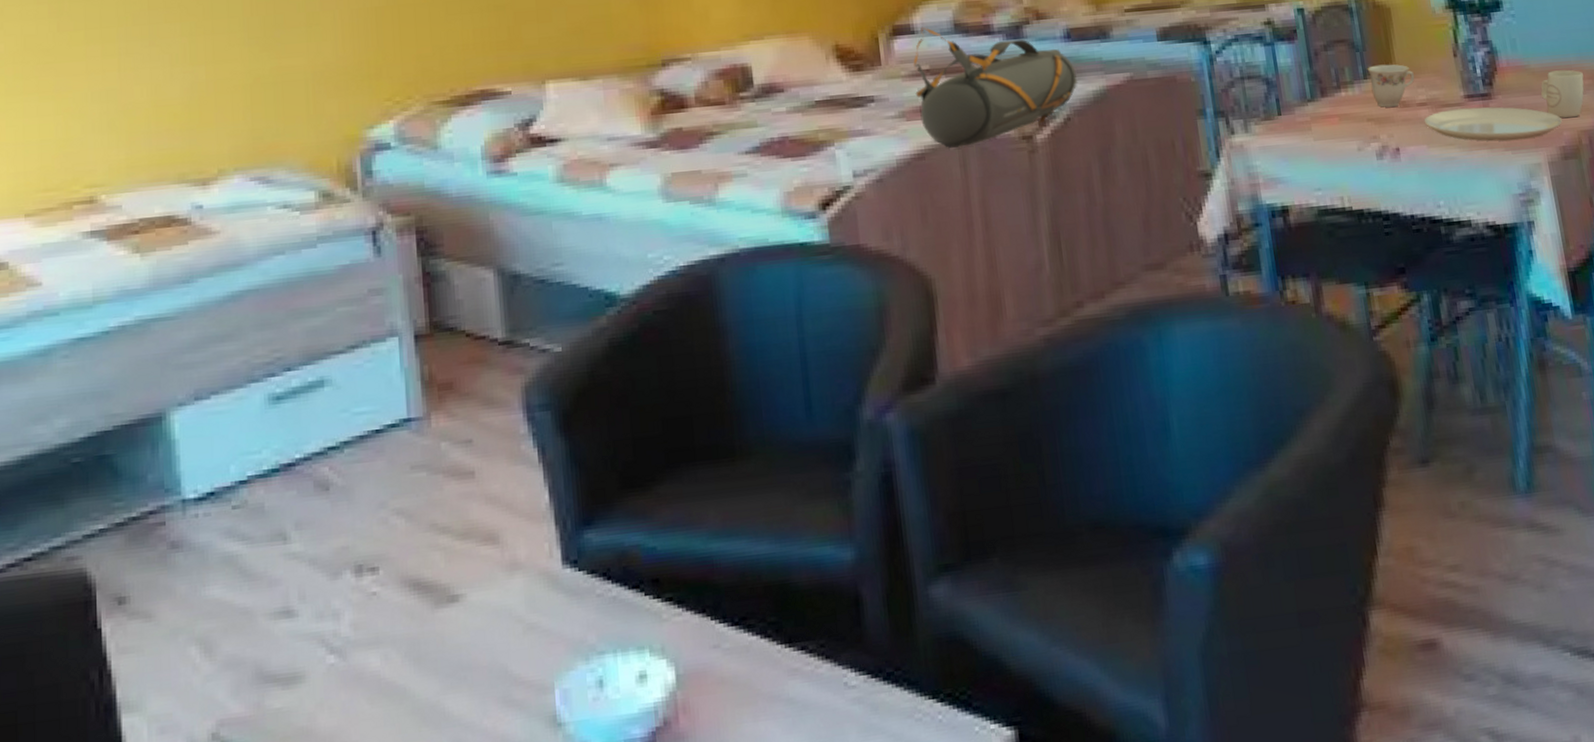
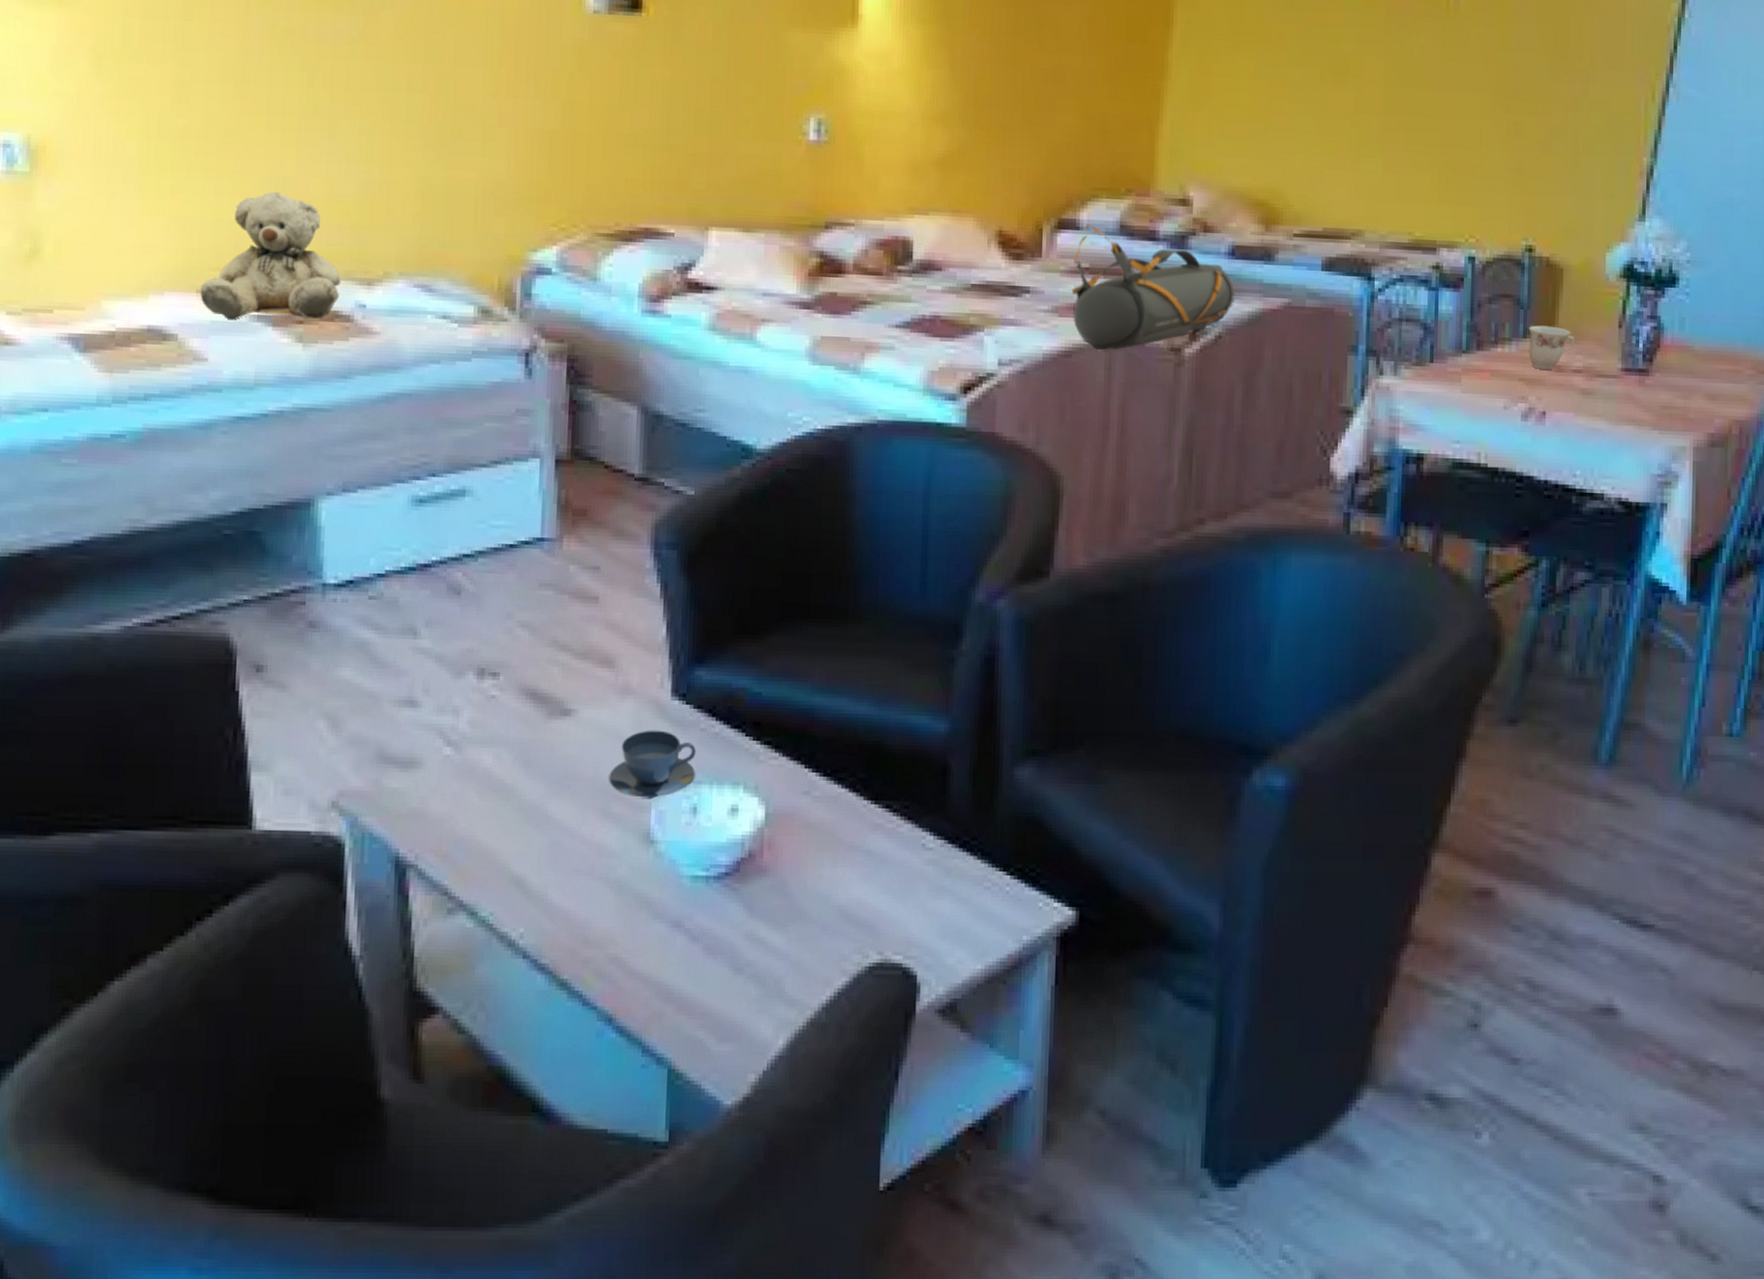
teddy bear: none [29,104,175,240] -> present [200,191,341,320]
teacup: none [506,602,597,679] -> present [609,730,696,798]
plate: present [1424,107,1563,142] -> none [1576,381,1717,421]
mug: present [1540,70,1584,118] -> none [1699,356,1747,406]

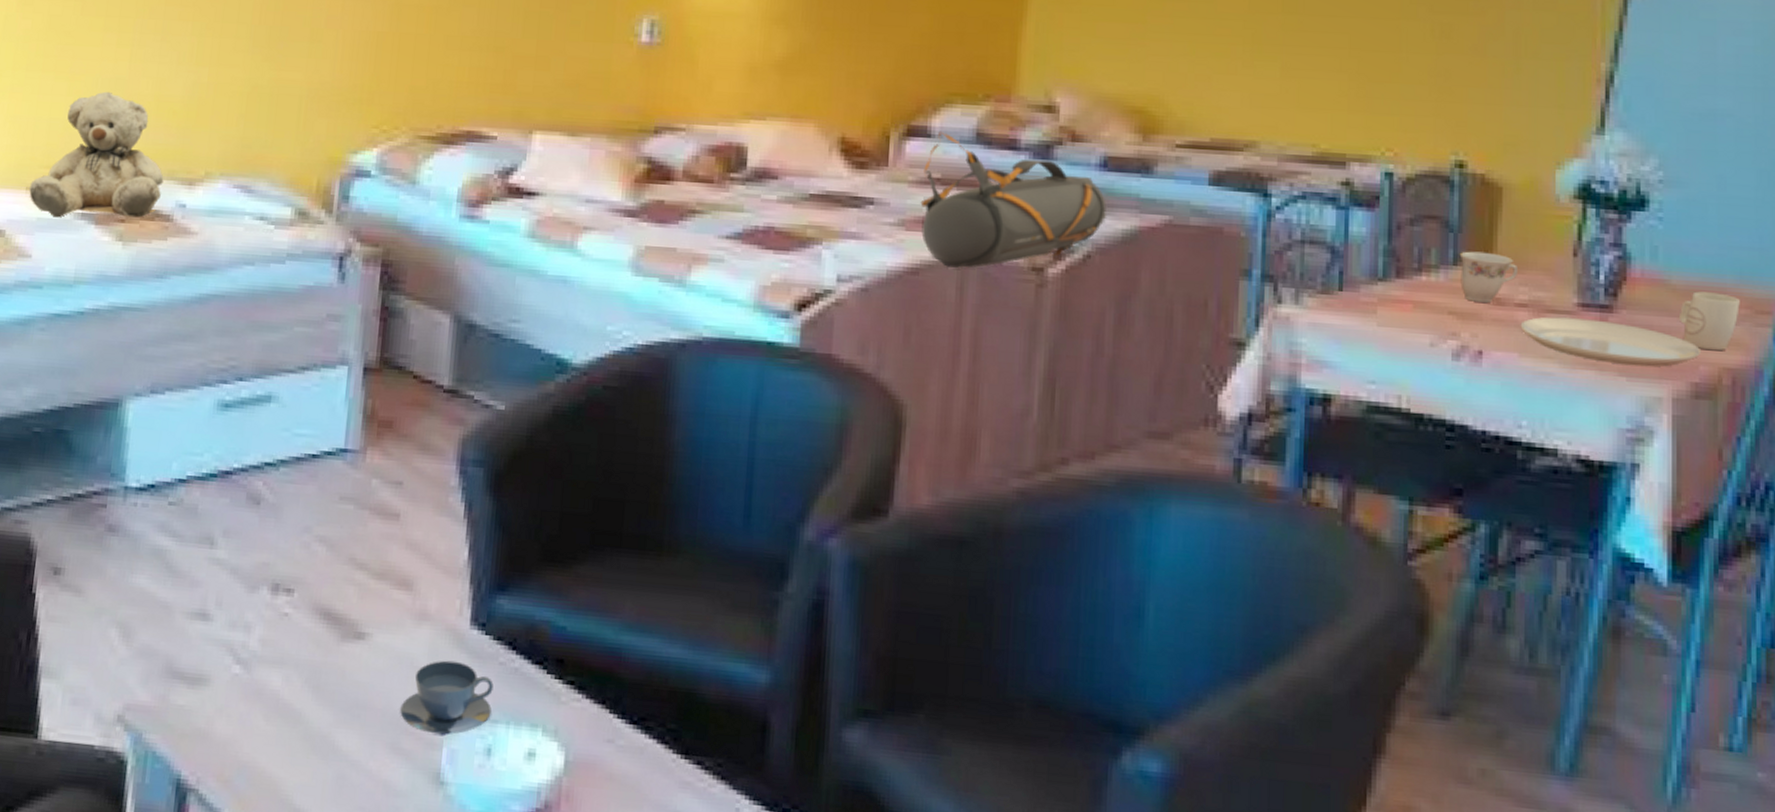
plate: none [1576,381,1717,421] -> present [1520,317,1702,367]
mug: none [1699,356,1747,406] -> present [1678,291,1740,351]

